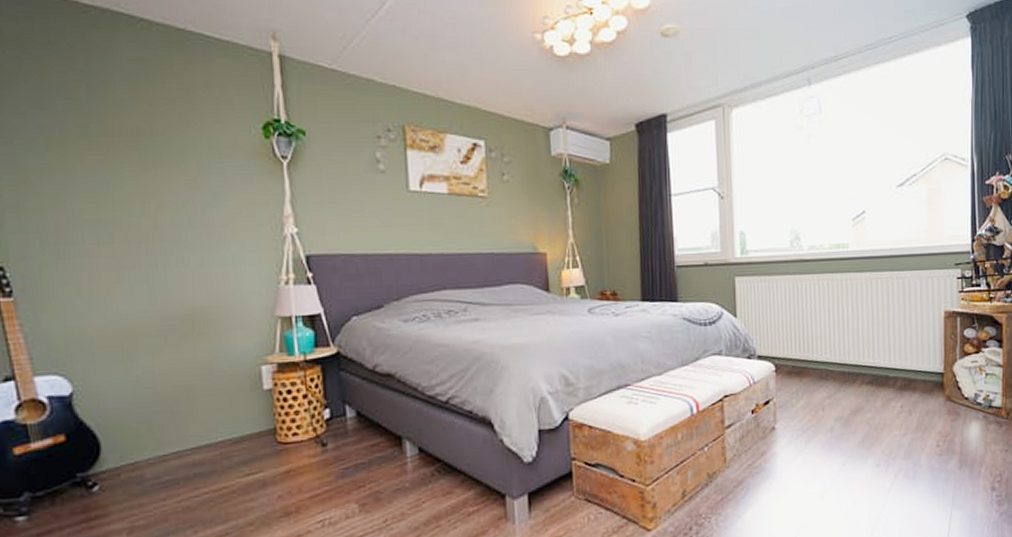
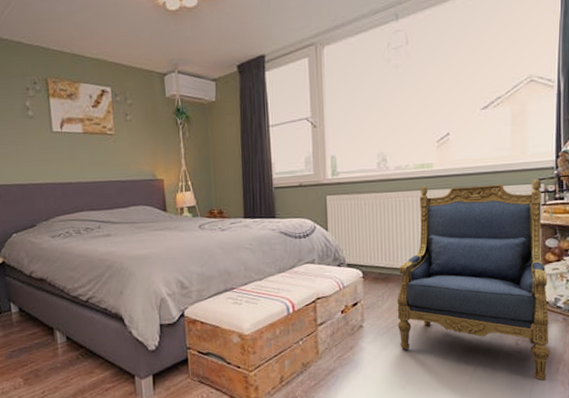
armchair: none [812,263,972,486] -> present [397,179,550,381]

